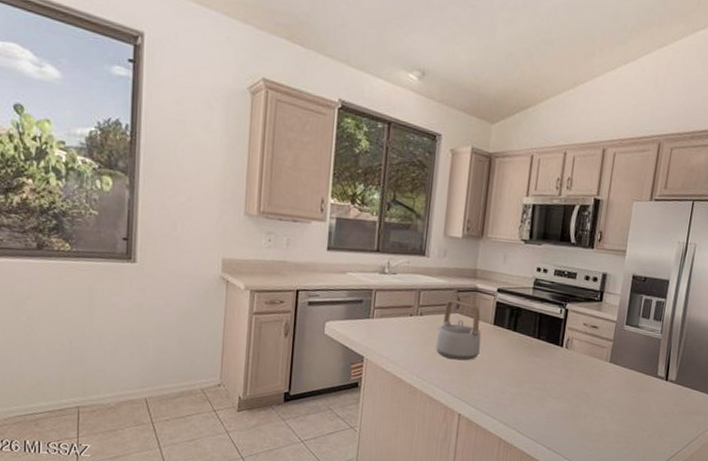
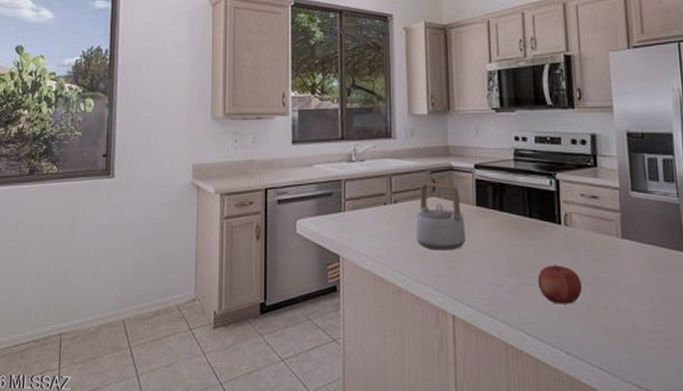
fruit: none [534,379,570,411] -> present [537,265,582,304]

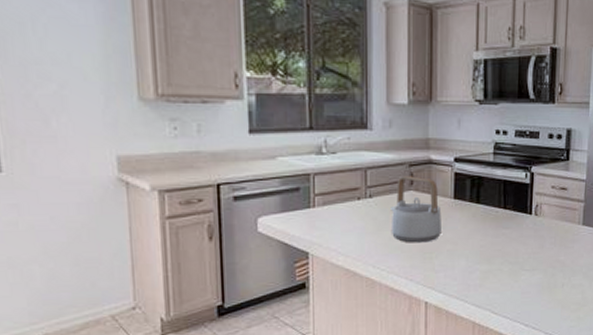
fruit: present [537,265,582,304] -> none [506,251,544,285]

